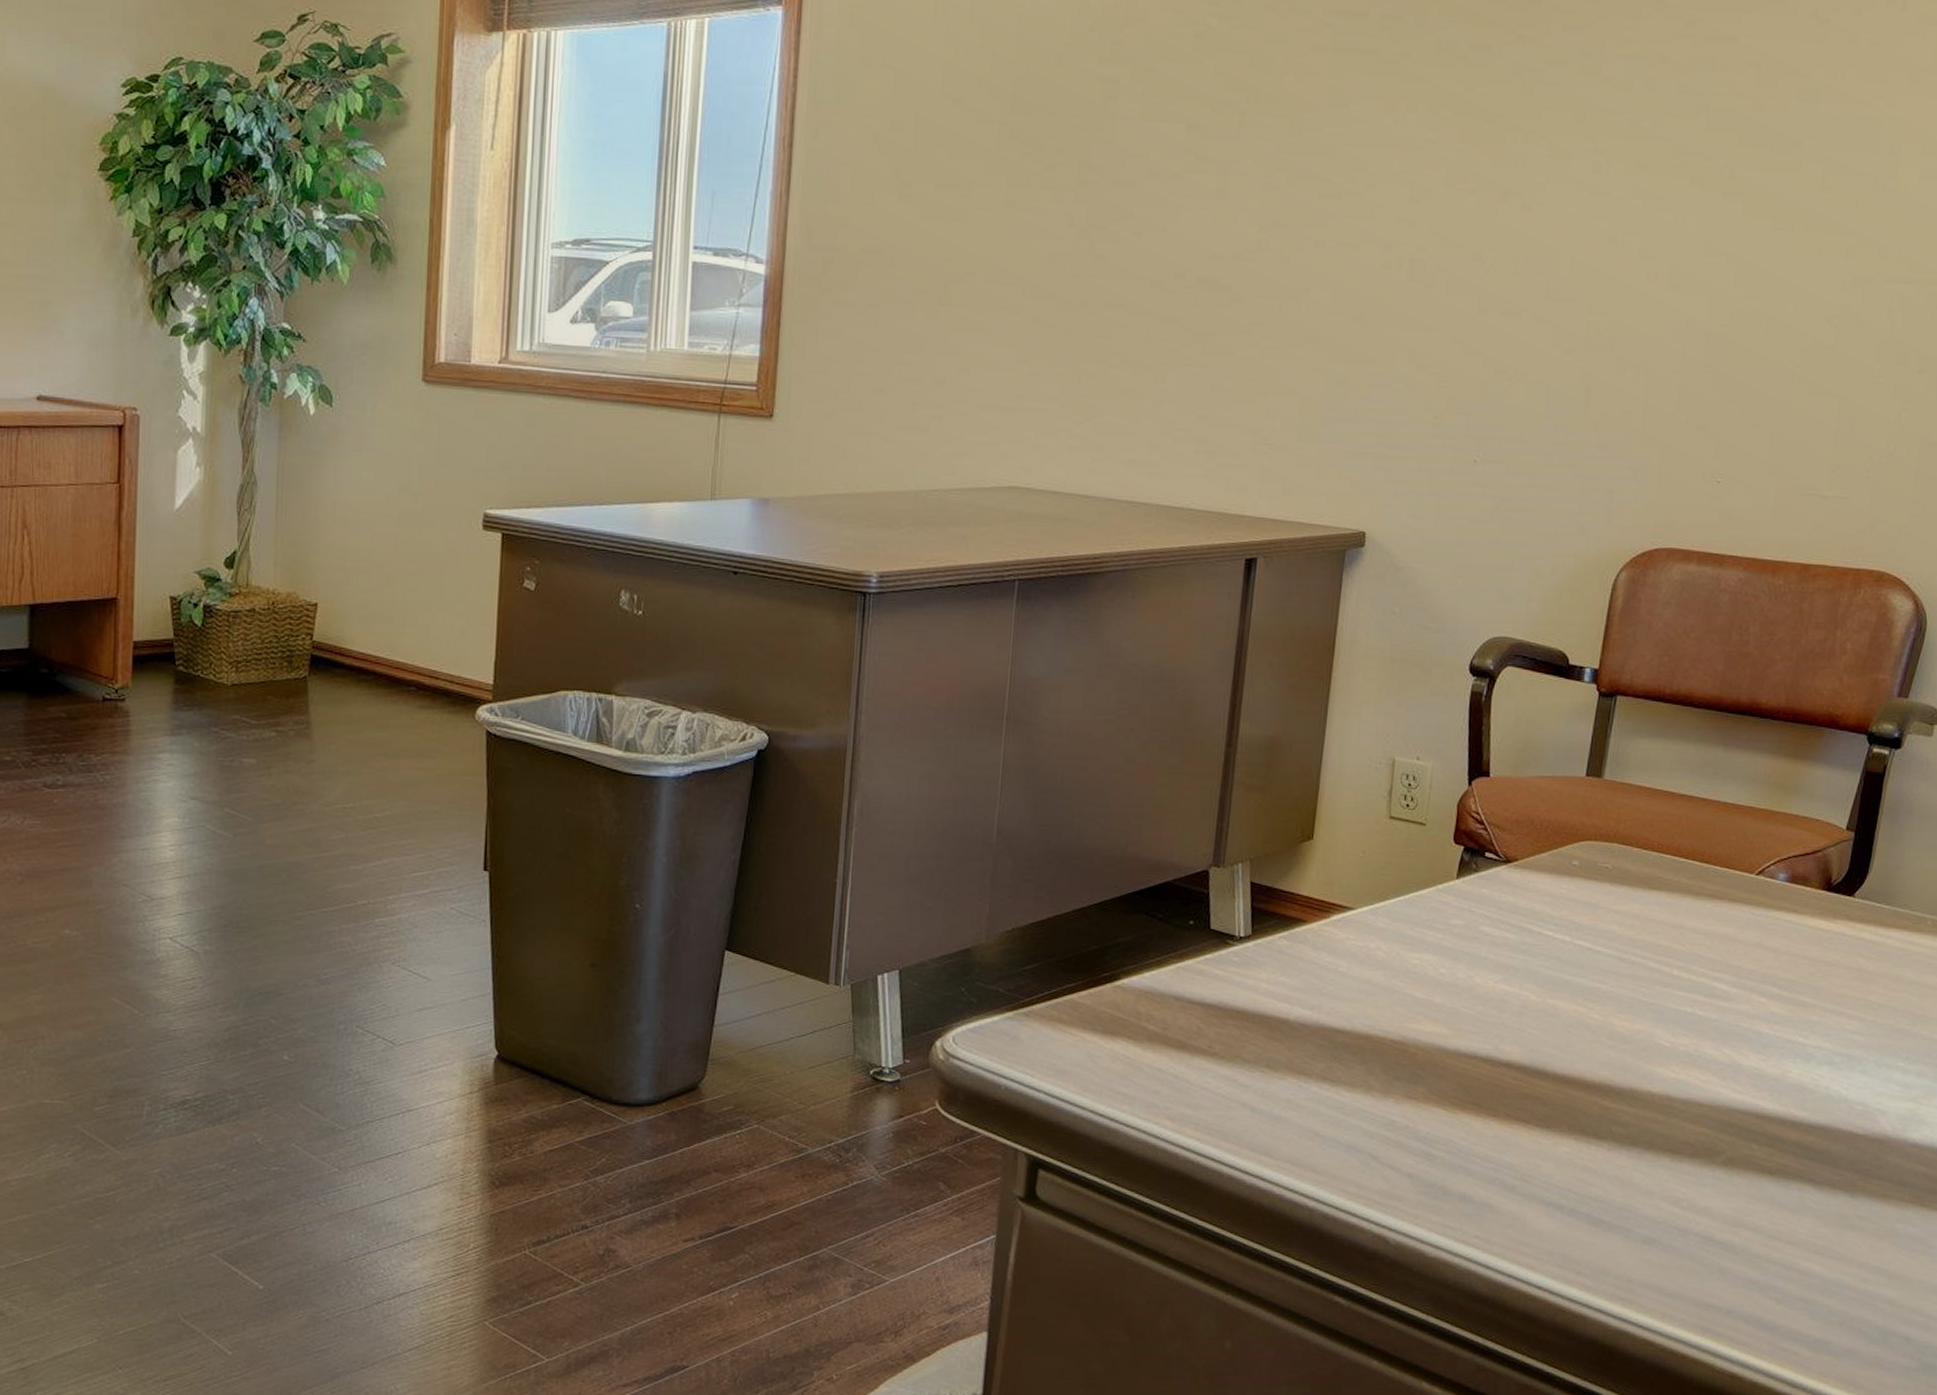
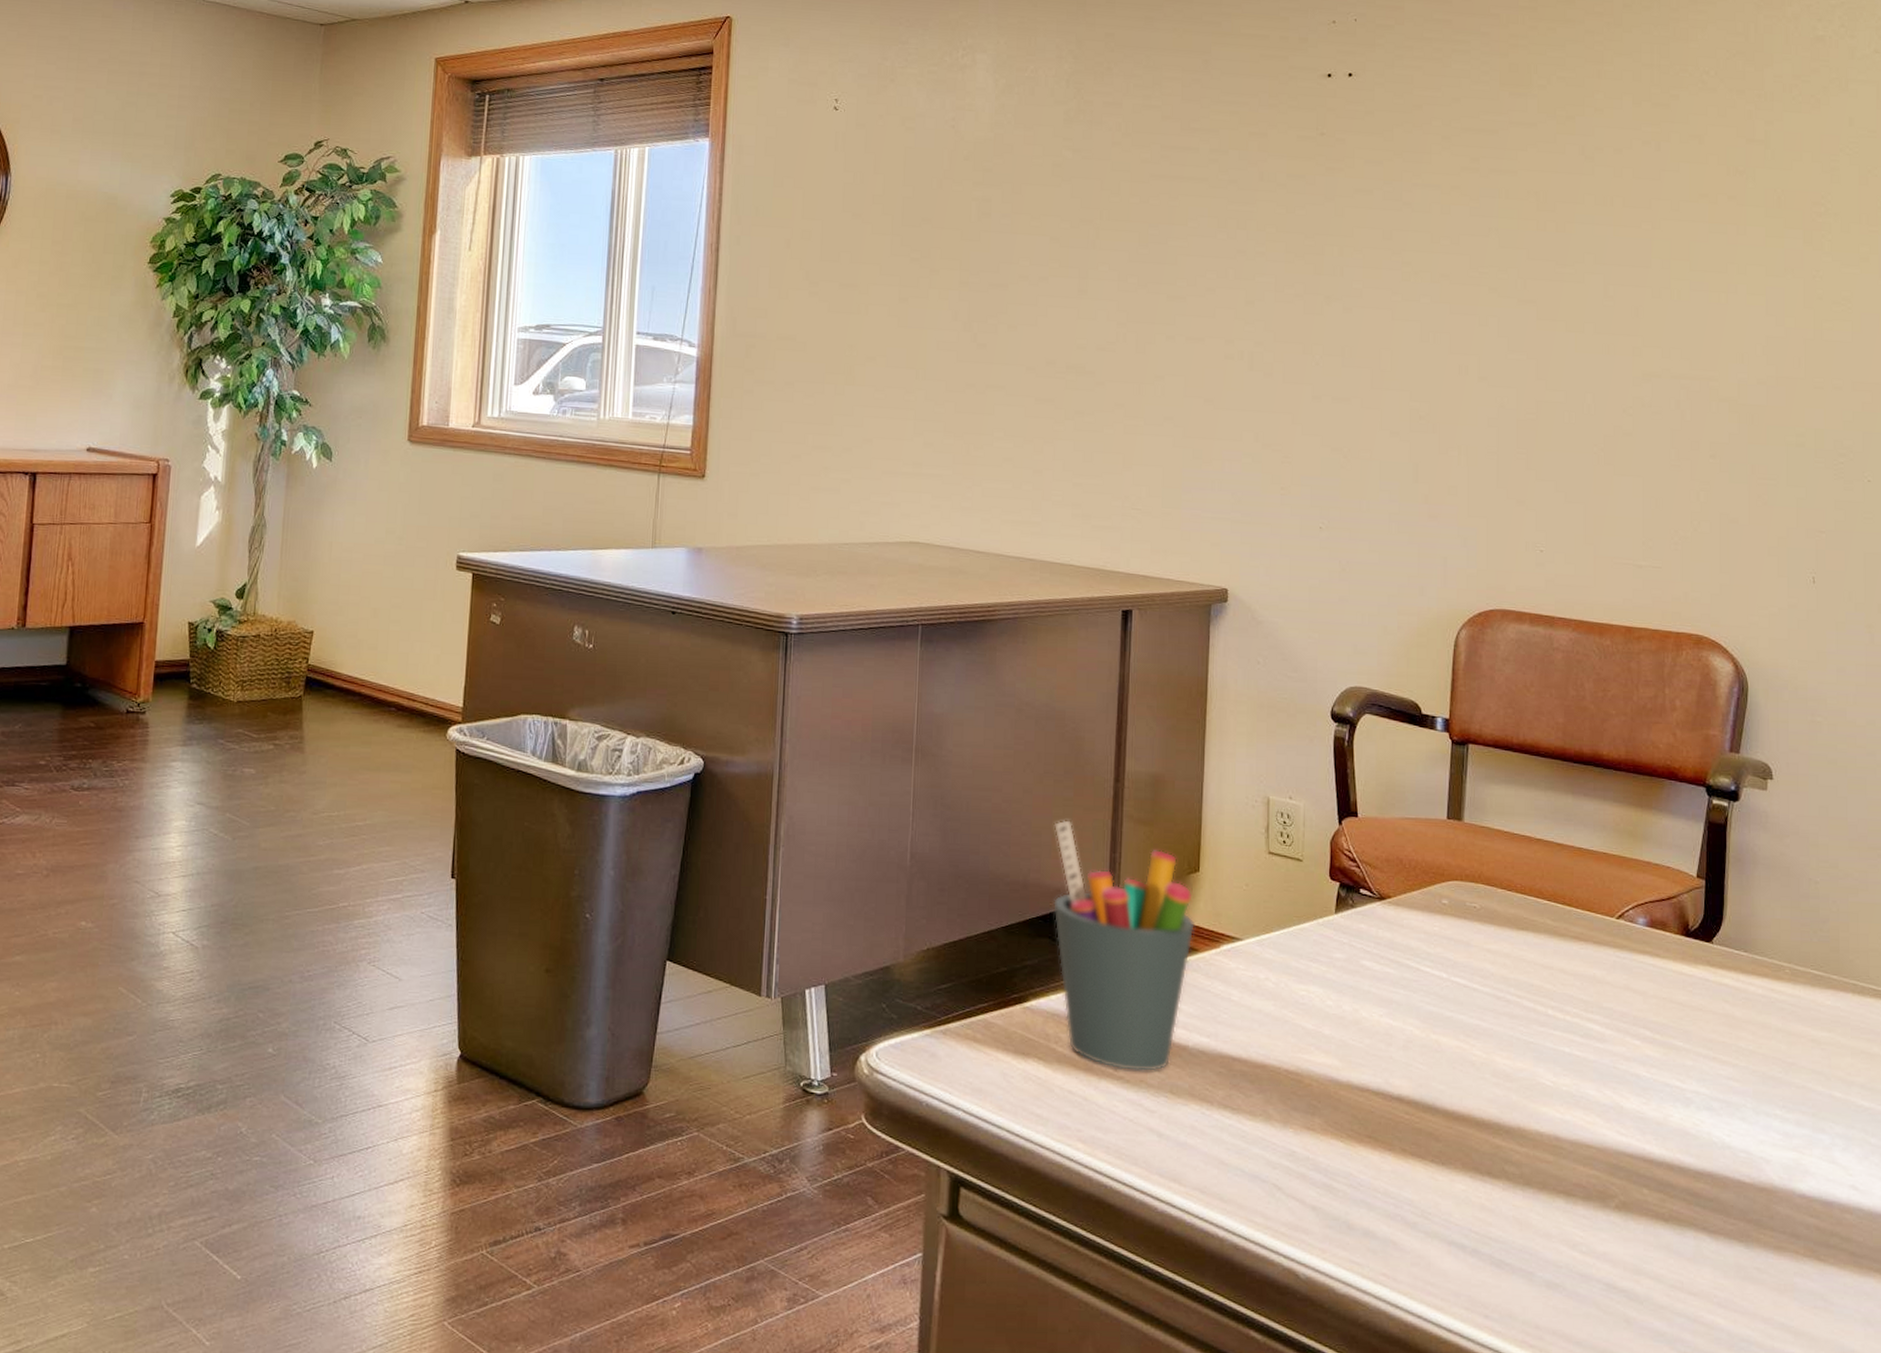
pen holder: none [1151,789,1305,1047] -> present [1052,820,1196,1072]

